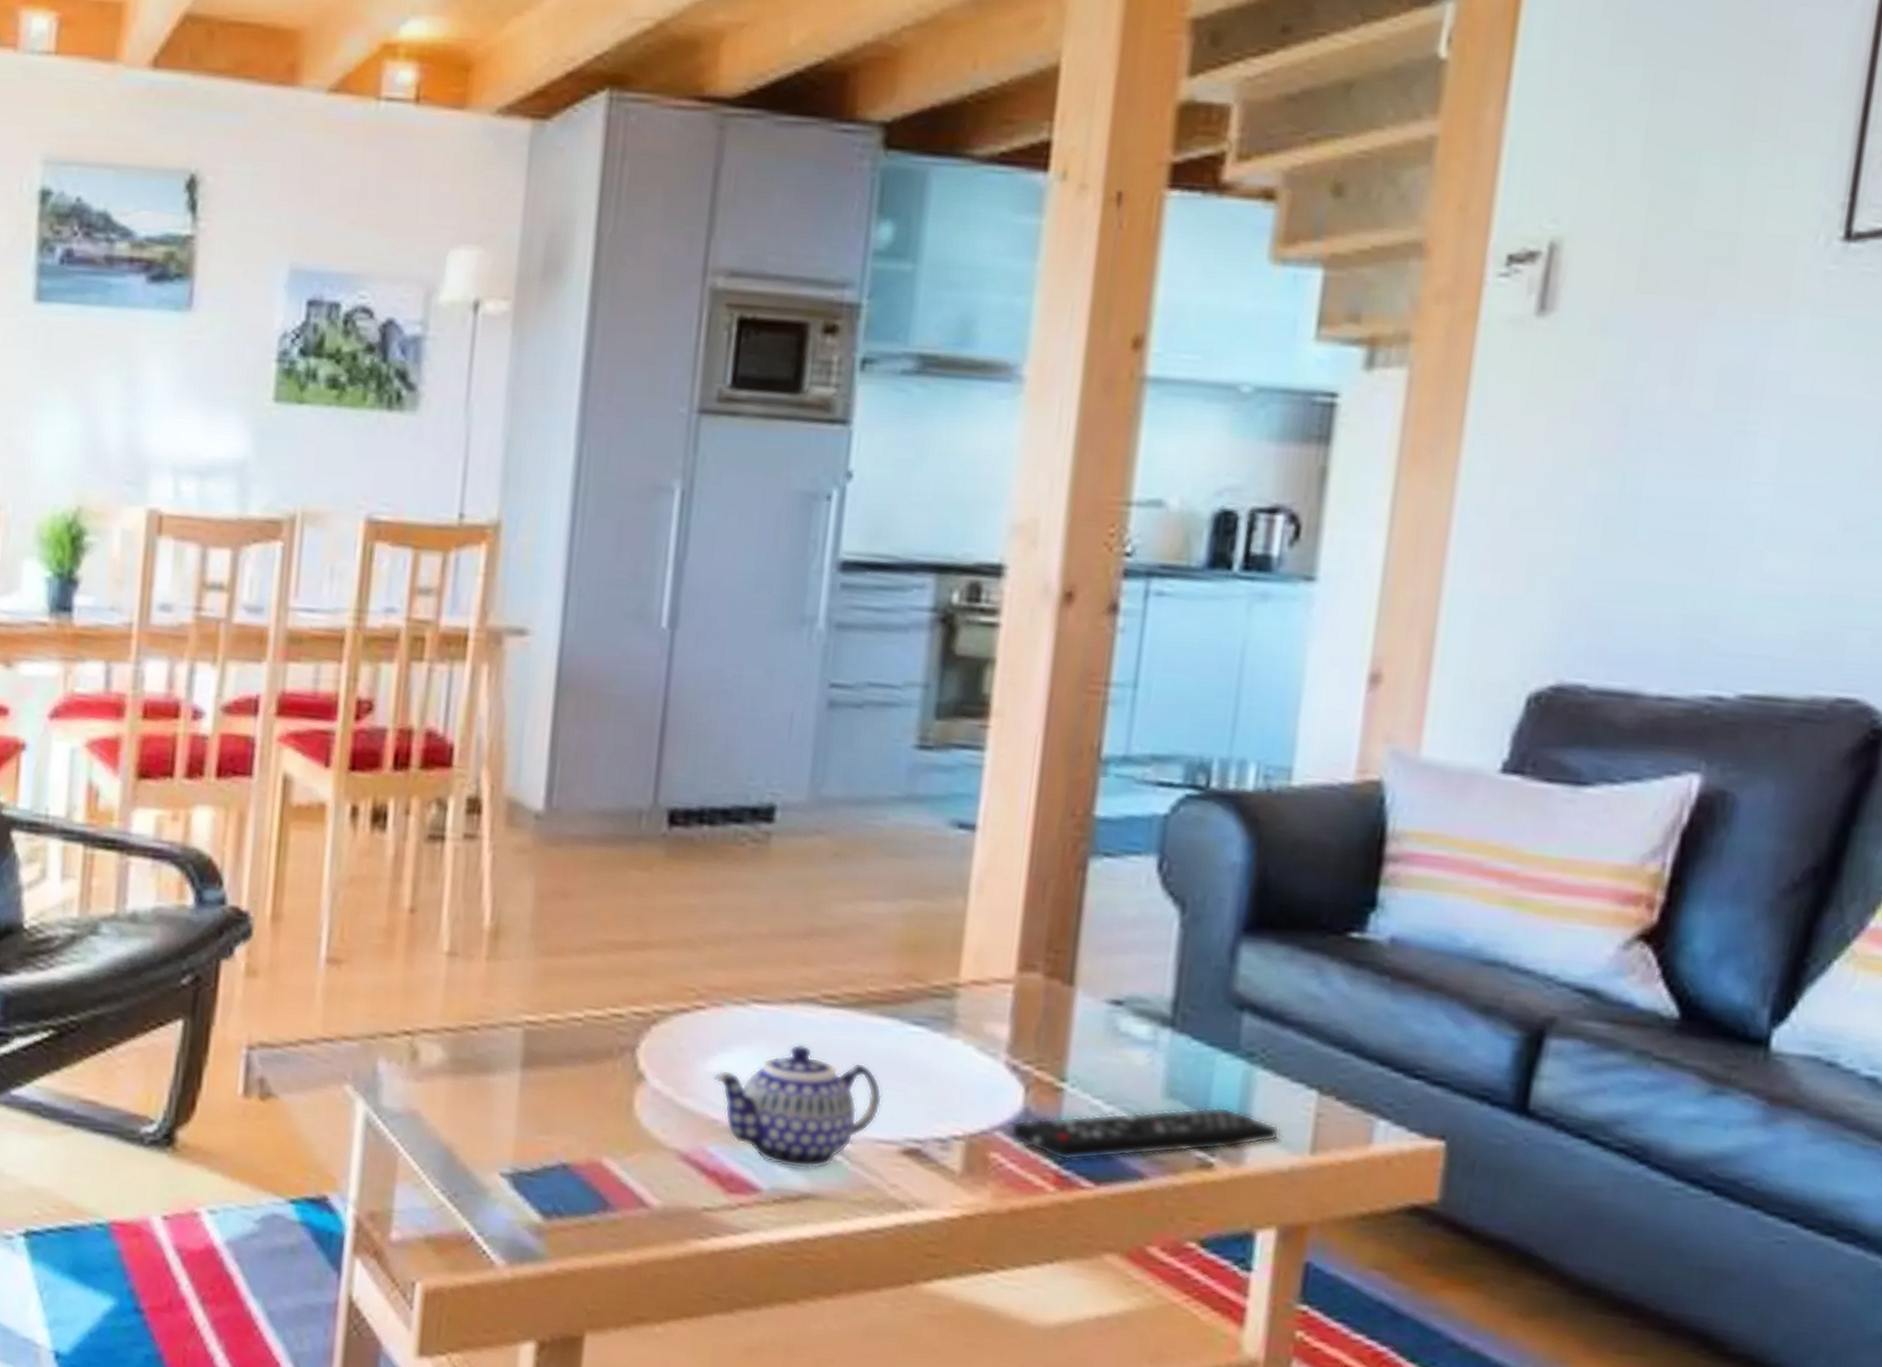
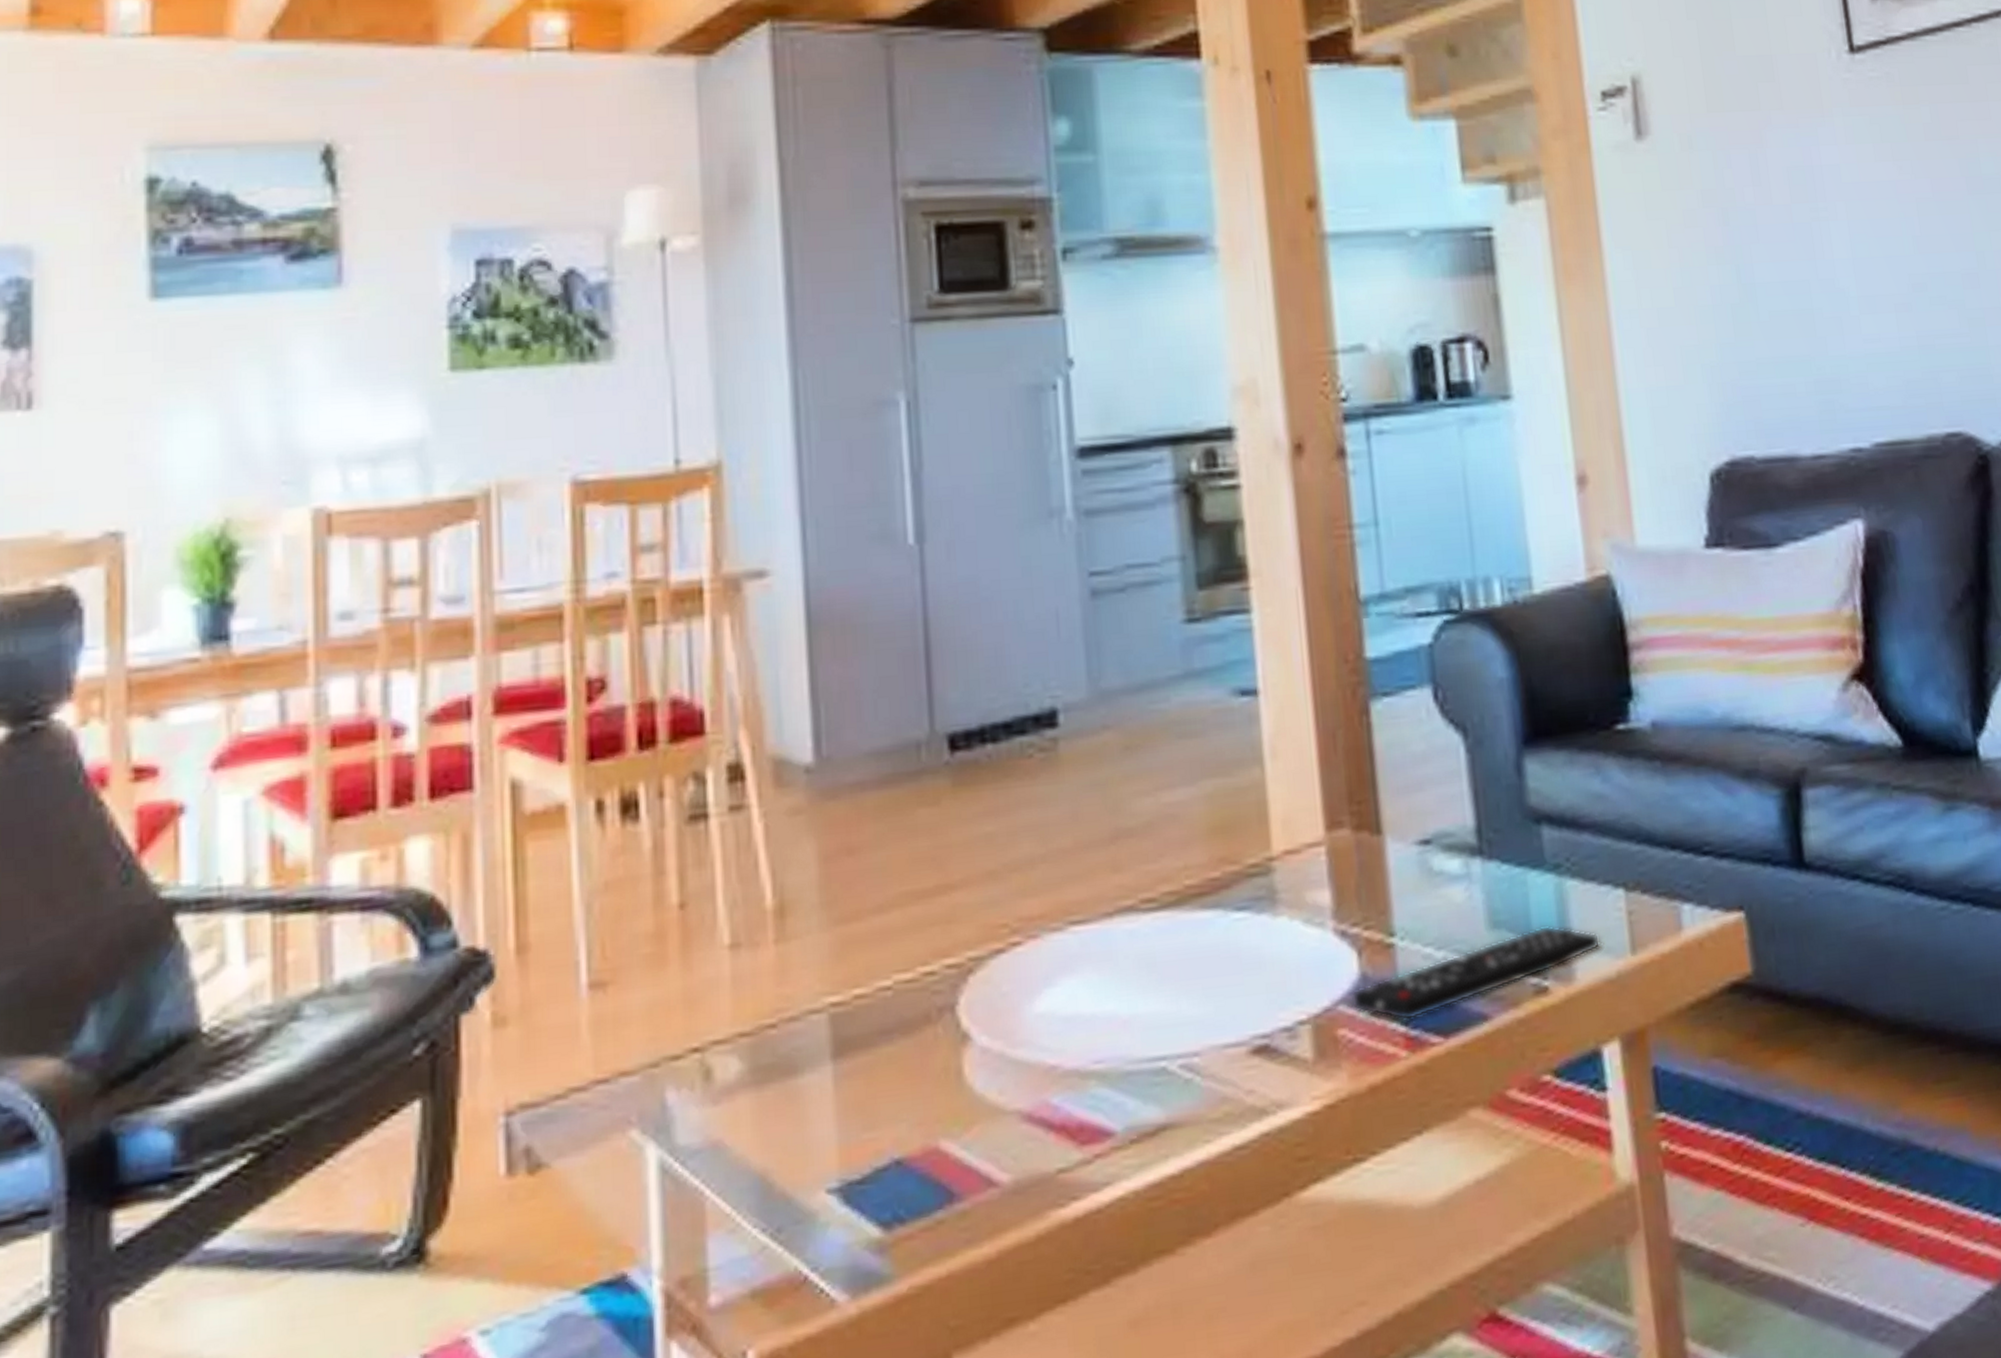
teapot: present [714,1044,883,1170] -> none [1044,959,1222,1100]

